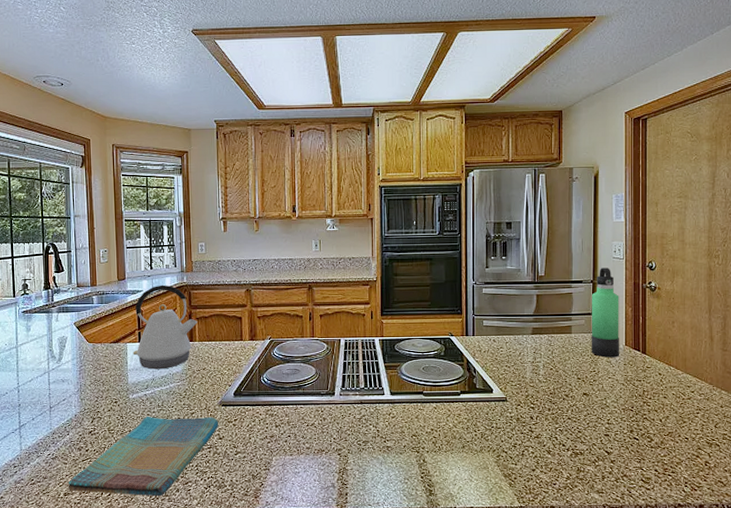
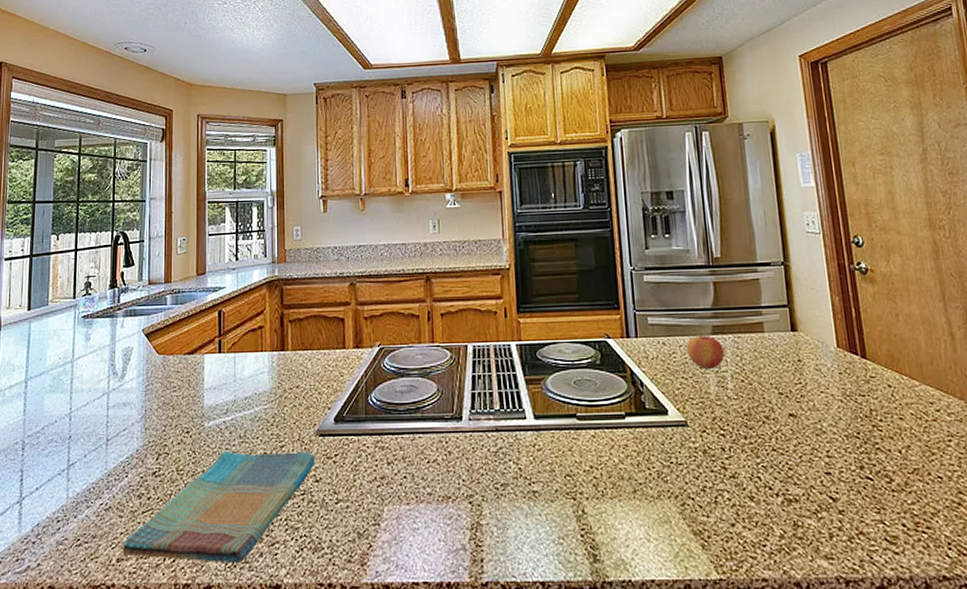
kettle: present [133,285,198,369] -> none [211,279,291,388]
apple: none [511,332,539,360] -> present [686,332,724,369]
thermos bottle: present [591,268,619,358] -> none [784,245,831,364]

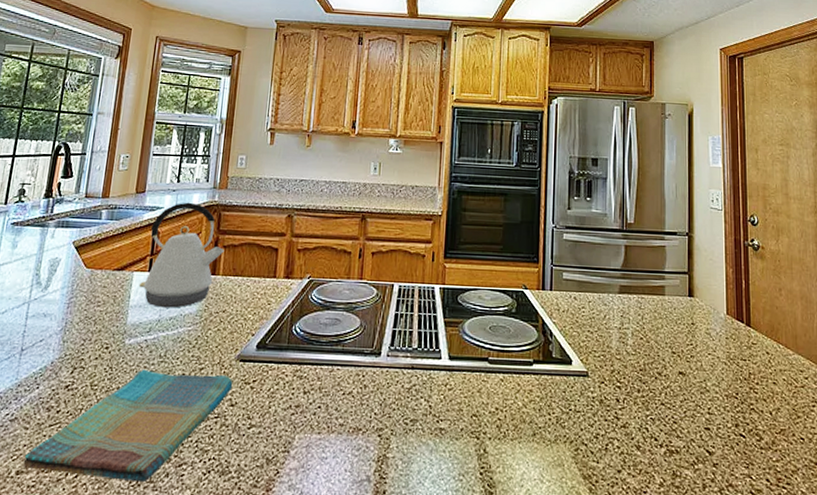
kettle: none [211,279,291,388] -> present [138,202,225,309]
apple: present [686,332,724,369] -> none [595,290,628,325]

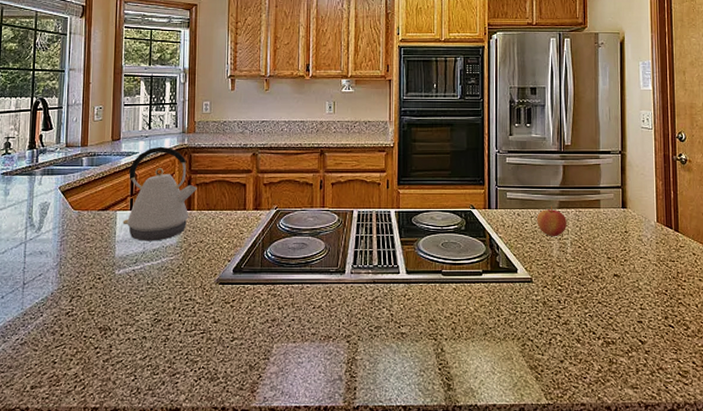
dish towel: present [23,369,234,483] -> none [36,295,215,391]
apple: none [595,290,628,325] -> present [537,206,567,236]

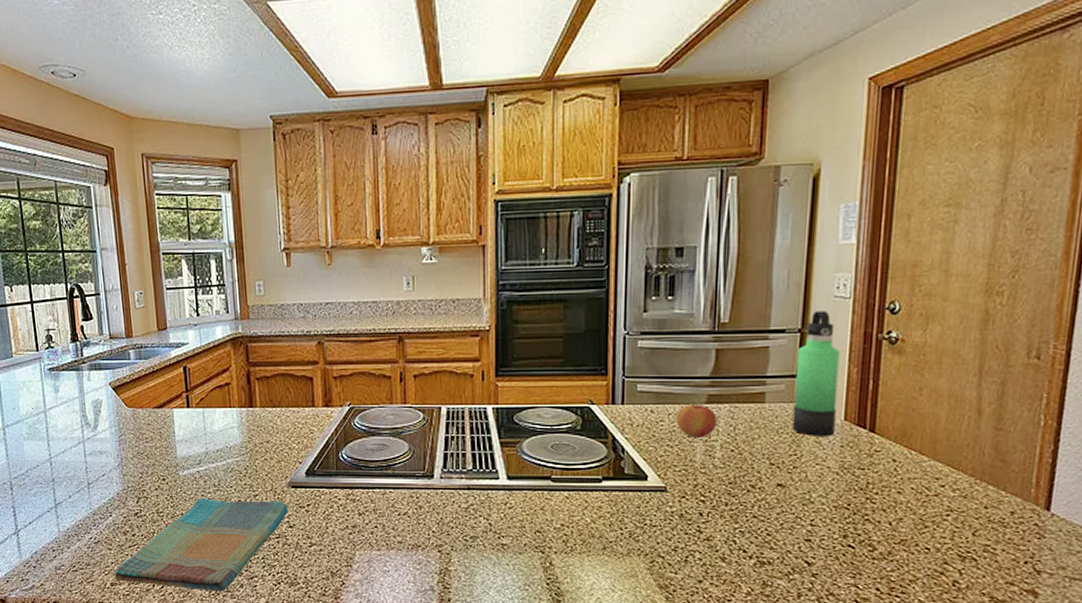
dish towel: none [36,295,215,391] -> present [114,497,289,592]
kettle: present [122,146,197,241] -> none [180,336,258,441]
thermos bottle: none [620,138,651,235] -> present [792,311,840,437]

